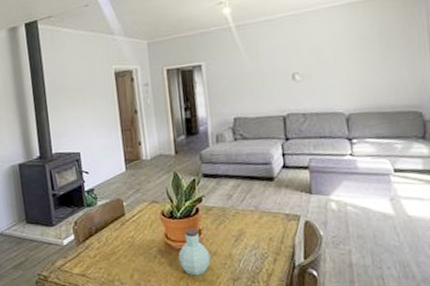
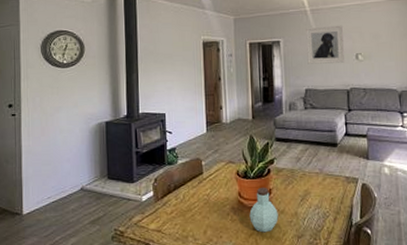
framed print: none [231,41,280,89] -> present [306,25,346,64]

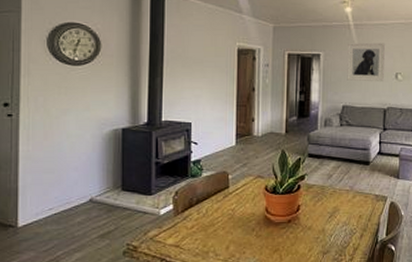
jar: present [249,187,279,233] -> none [275,203,305,249]

